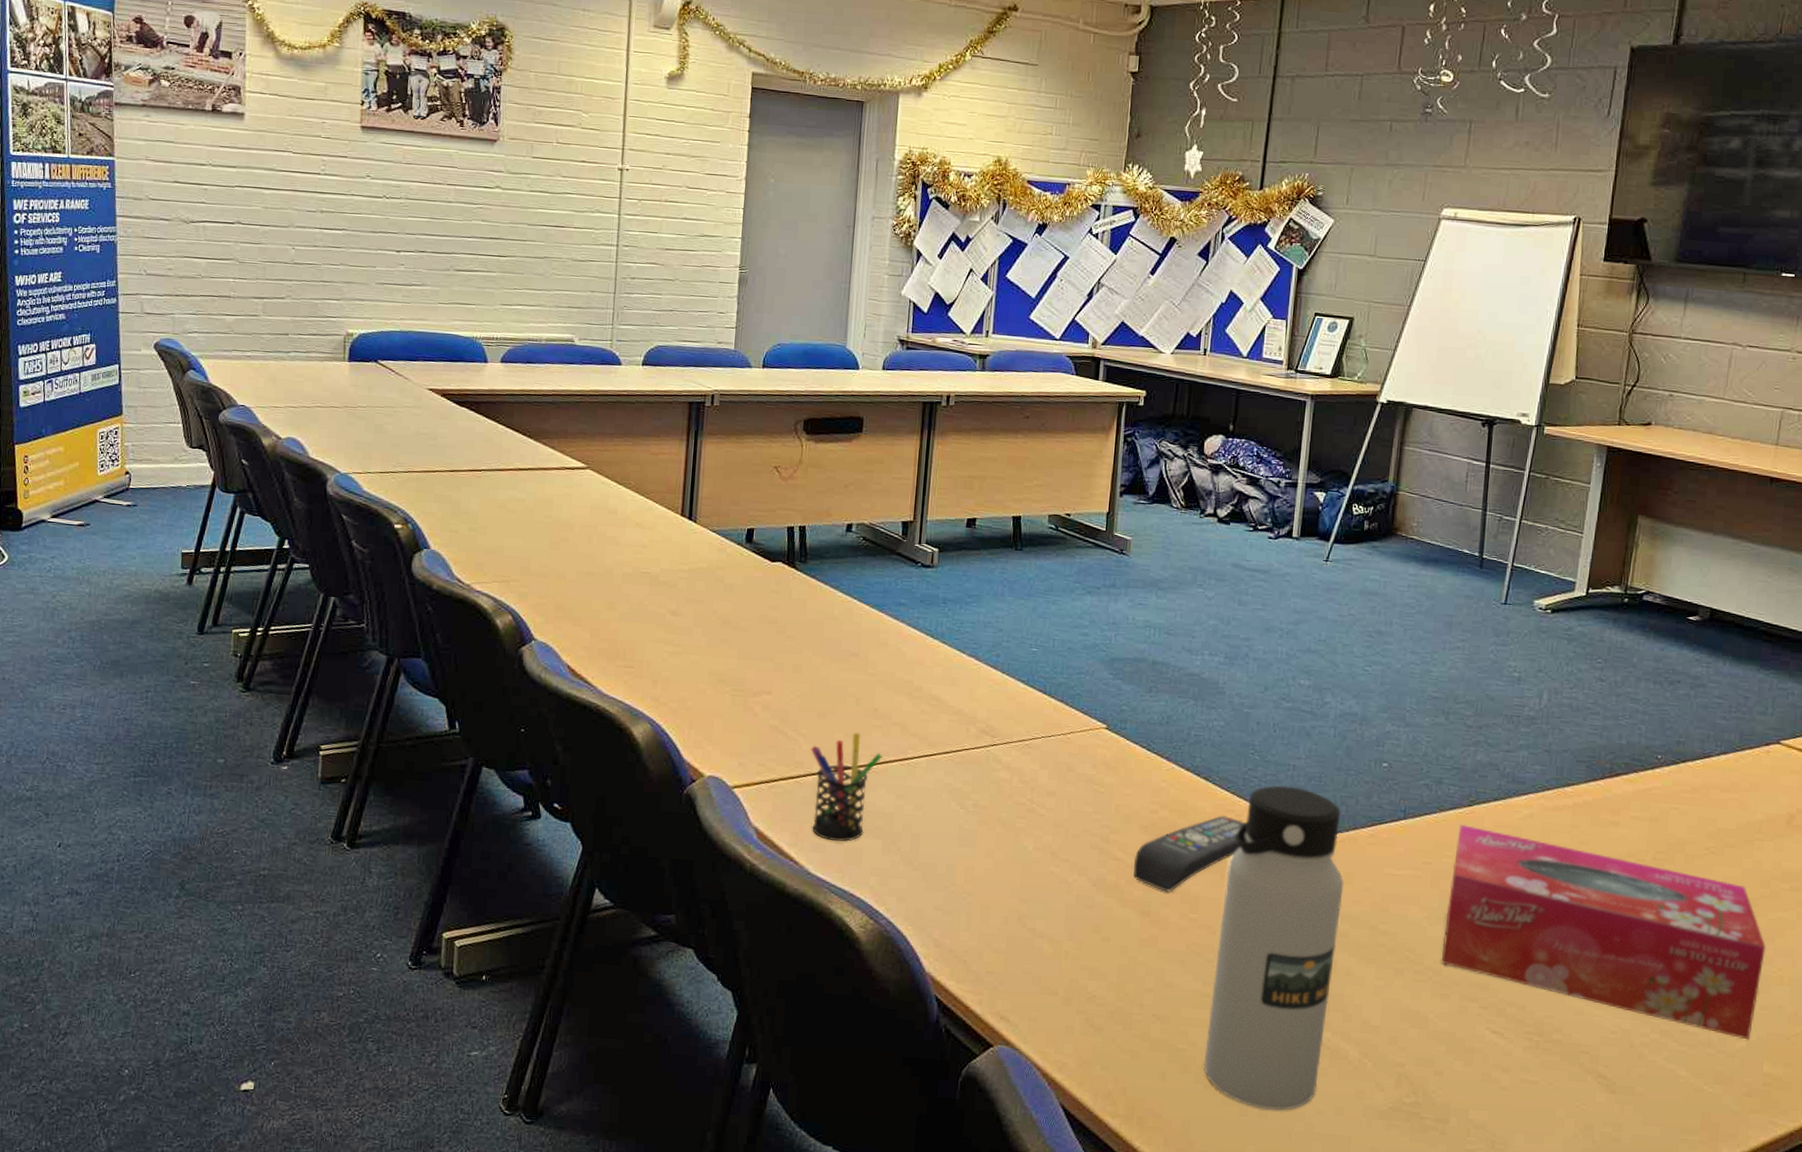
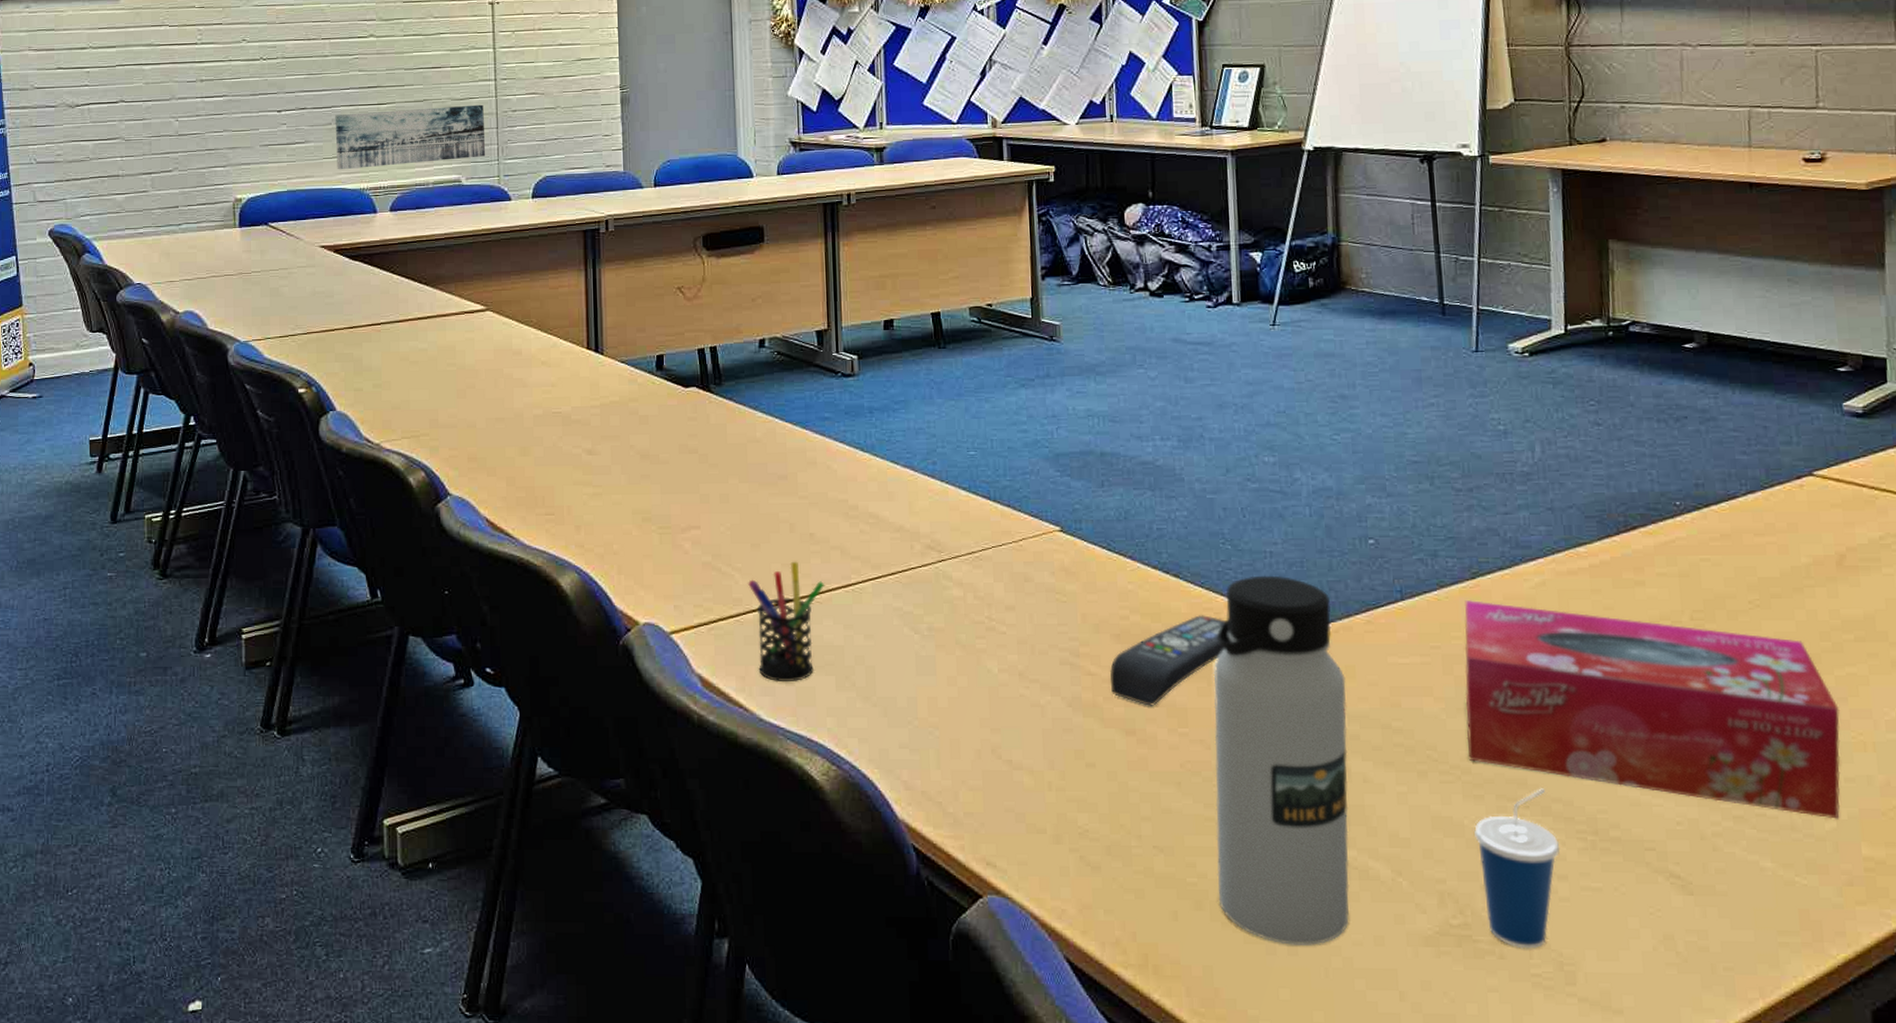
wall art: none [451,262,603,320] -> present [335,104,486,170]
cup: none [1436,993,1509,1129] -> present [1474,788,1560,949]

